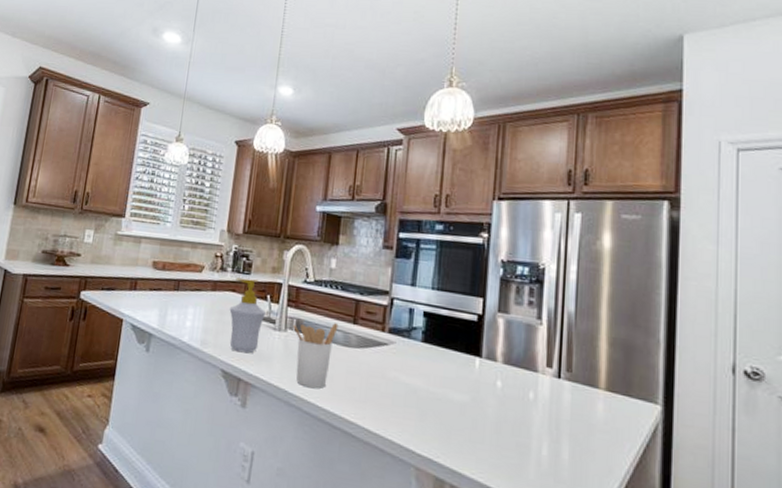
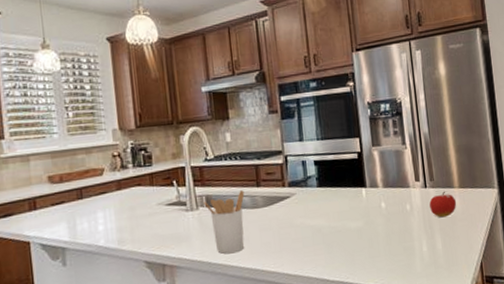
soap bottle: present [229,277,267,354] -> none [138,168,176,241]
fruit: none [561,388,599,422] -> present [429,191,457,218]

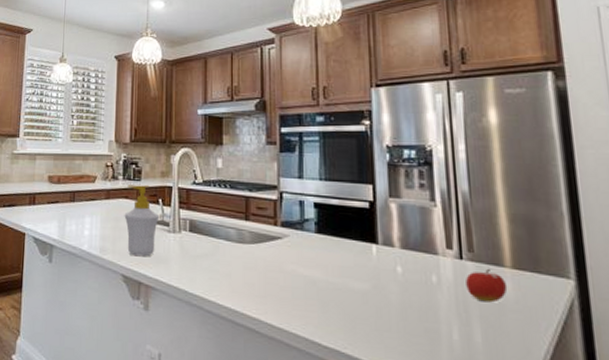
soap bottle: none [138,168,176,241] -> present [124,184,160,257]
utensil holder: present [204,189,245,254] -> none [187,220,231,287]

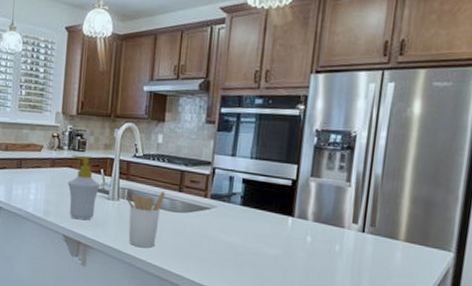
utensil holder: none [187,220,231,287] -> present [125,191,166,248]
fruit: present [466,268,508,303] -> none [363,240,398,269]

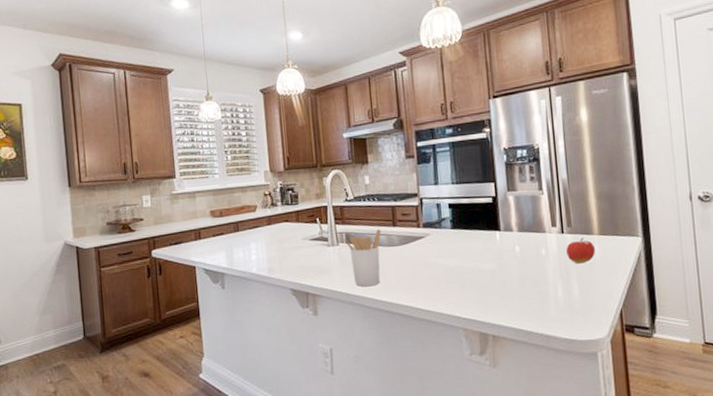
soap bottle: present [67,155,101,221] -> none [286,206,319,272]
fruit: none [363,240,398,269] -> present [566,237,596,264]

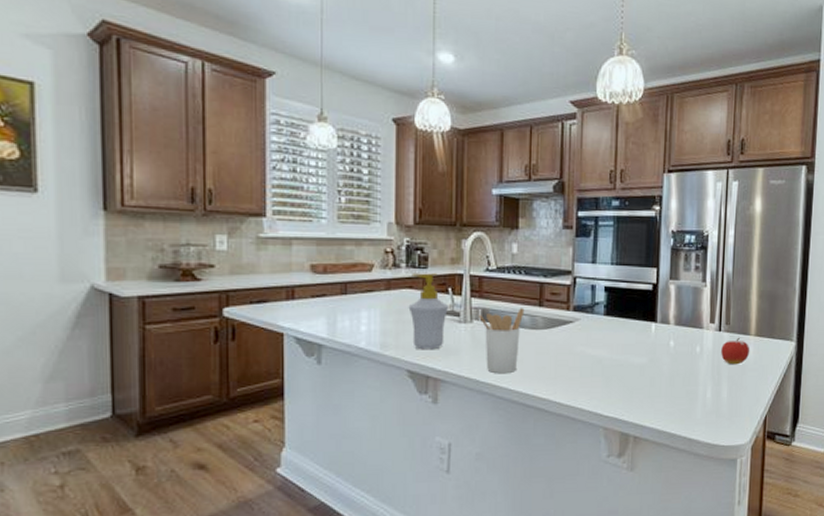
soap bottle: none [286,206,319,272] -> present [408,272,449,350]

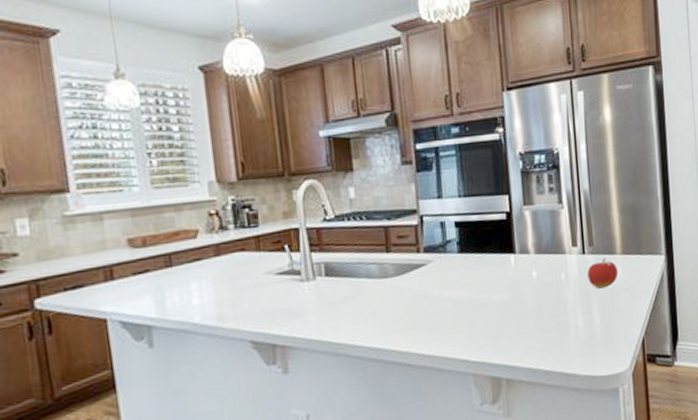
soap bottle: present [408,272,449,350] -> none [242,229,288,317]
utensil holder: present [479,307,525,374] -> none [322,255,372,332]

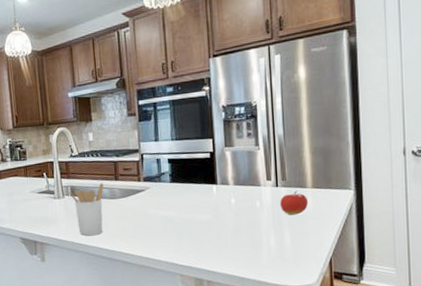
utensil holder: none [322,255,372,332] -> present [69,182,104,236]

